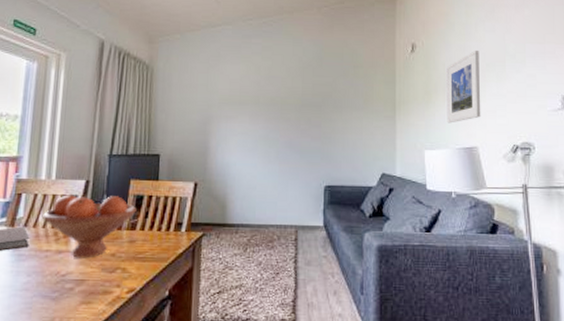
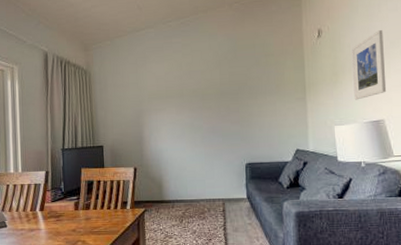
fruit bowl: present [42,195,137,258] -> none [15,182,89,234]

